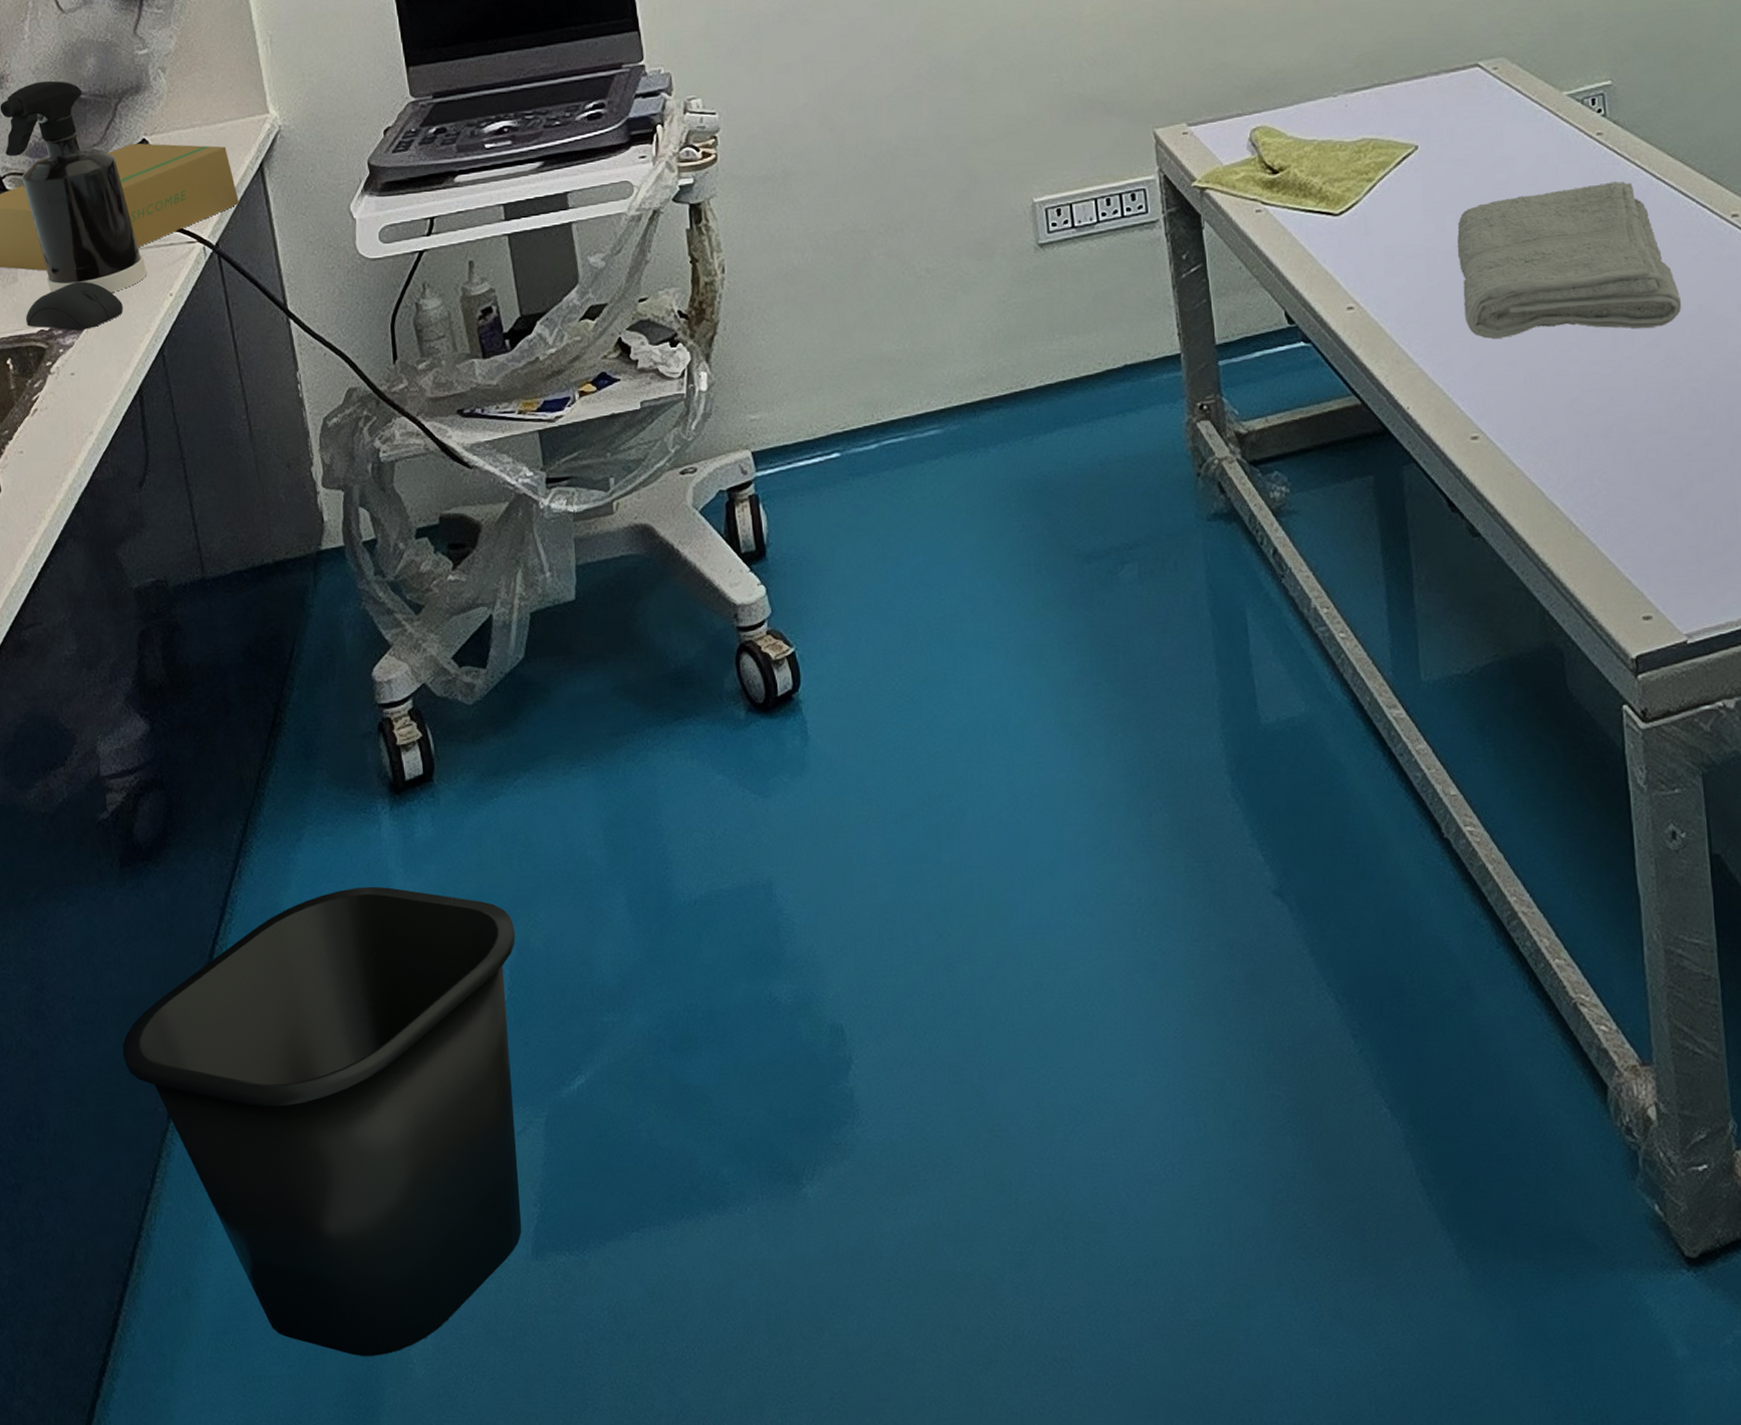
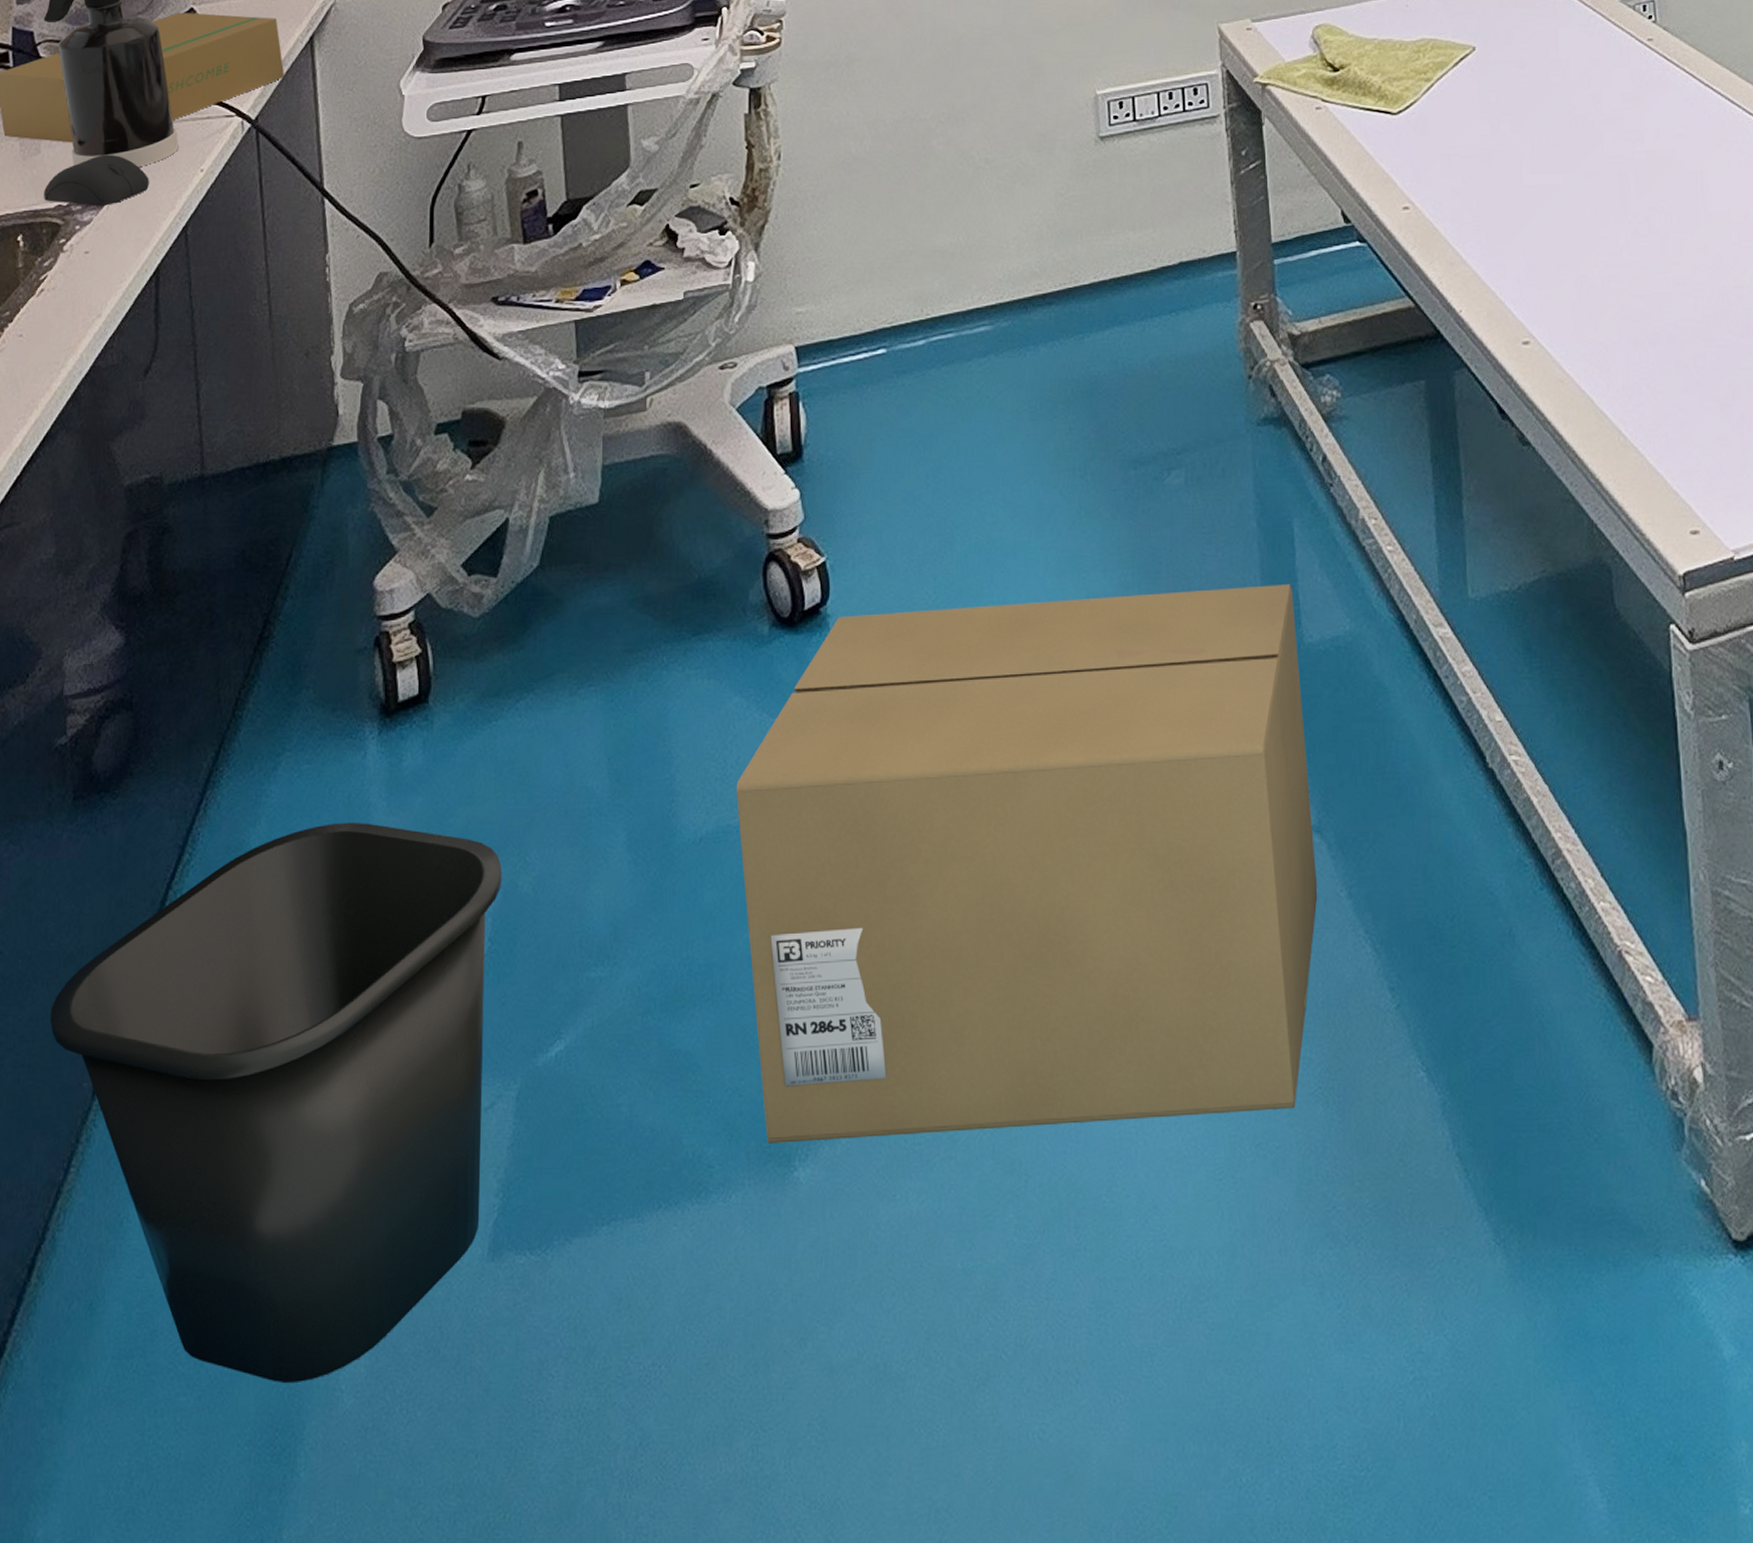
box: none [725,670,1281,1164] -> present [736,584,1318,1143]
towel: present [1457,181,1682,340] -> none [1511,87,1729,243]

